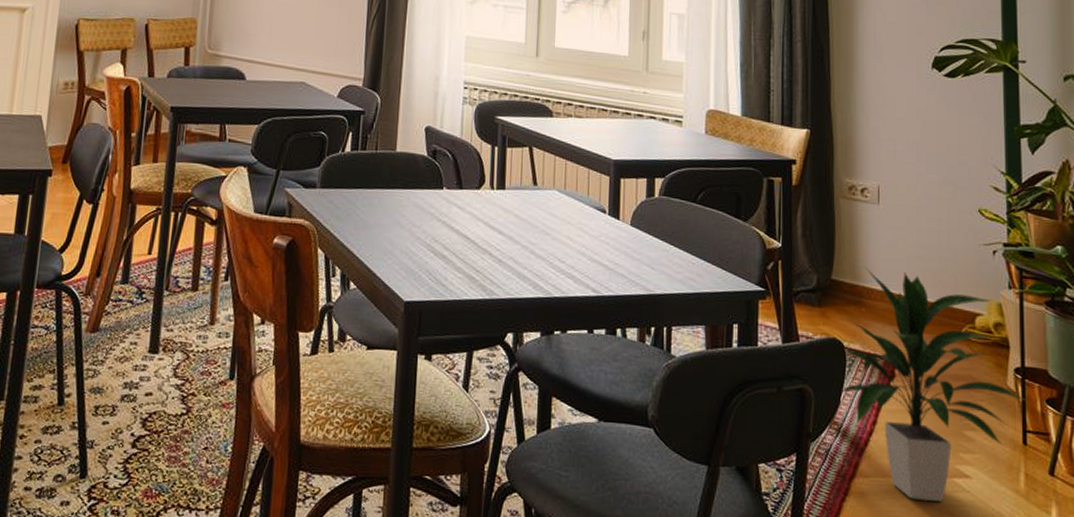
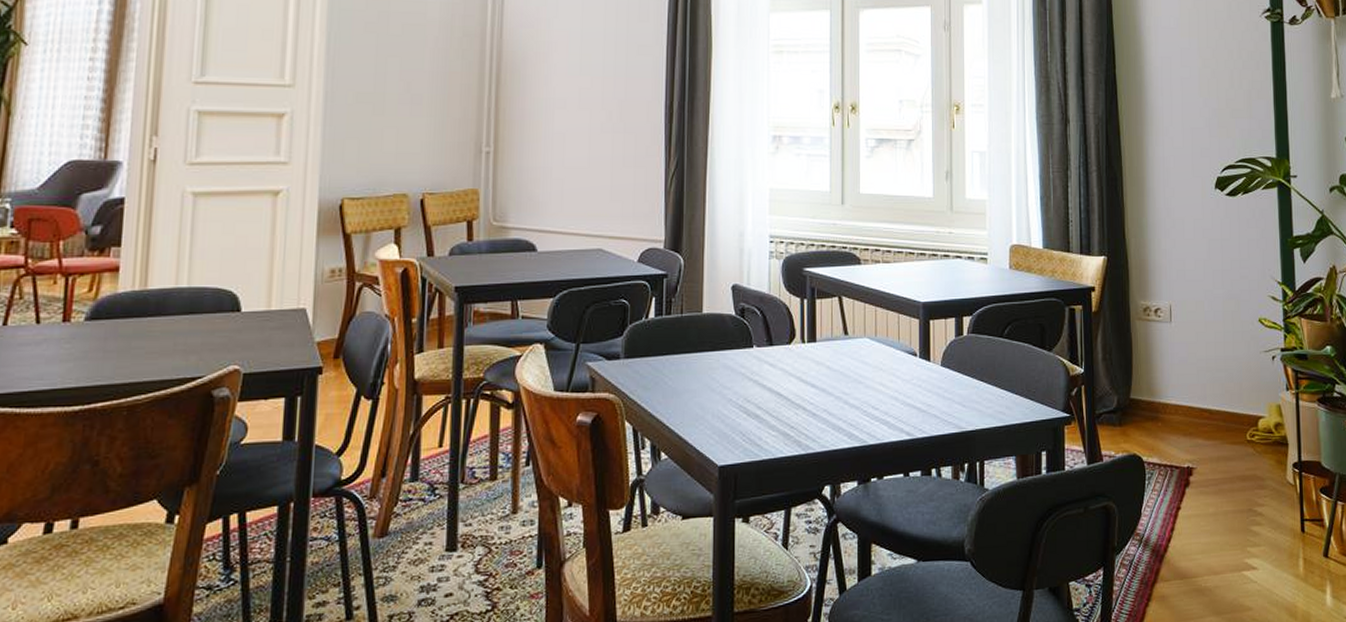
indoor plant: present [842,265,1029,501] -> none [1142,382,1305,596]

